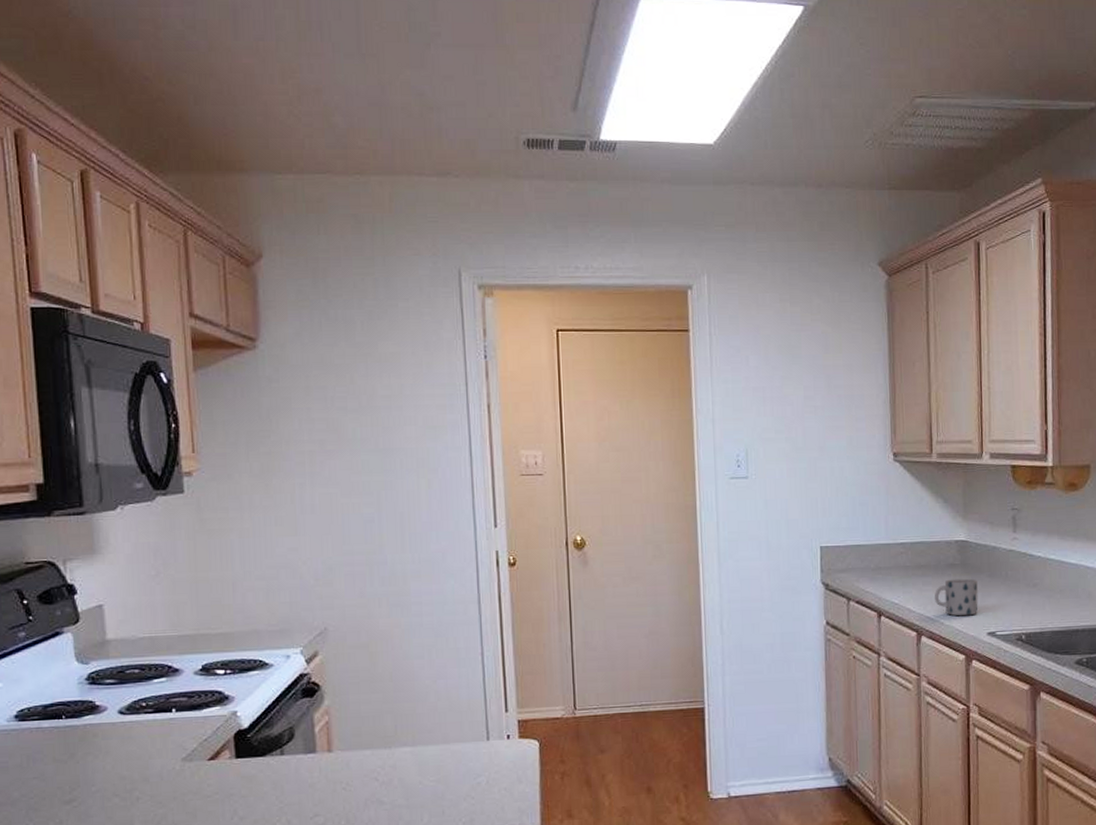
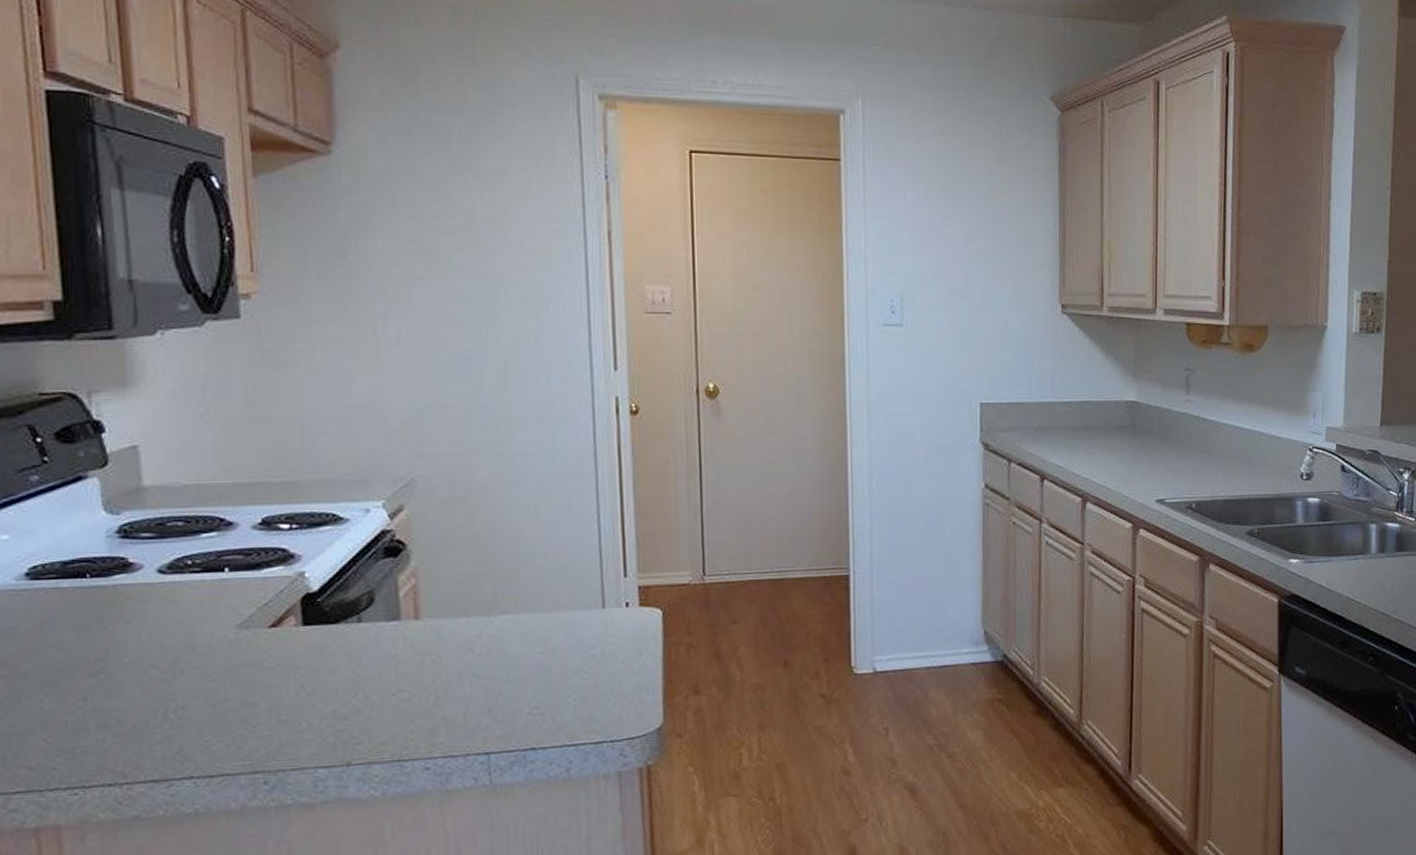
mug: present [935,578,979,616] -> none [1102,442,1148,482]

